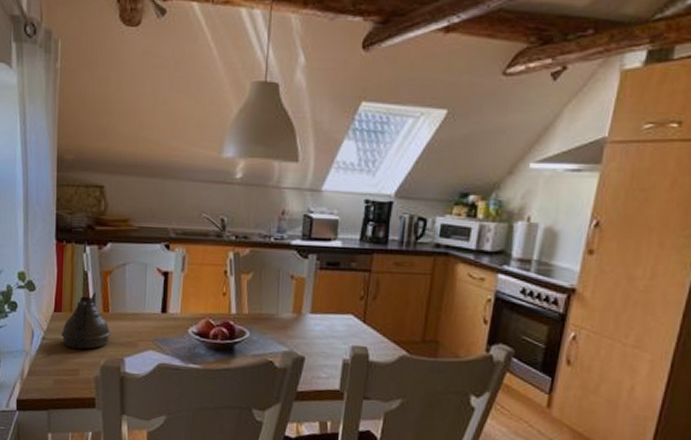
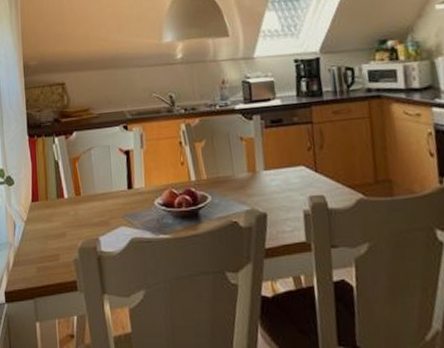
teapot: present [61,292,111,349] -> none [40,178,85,235]

